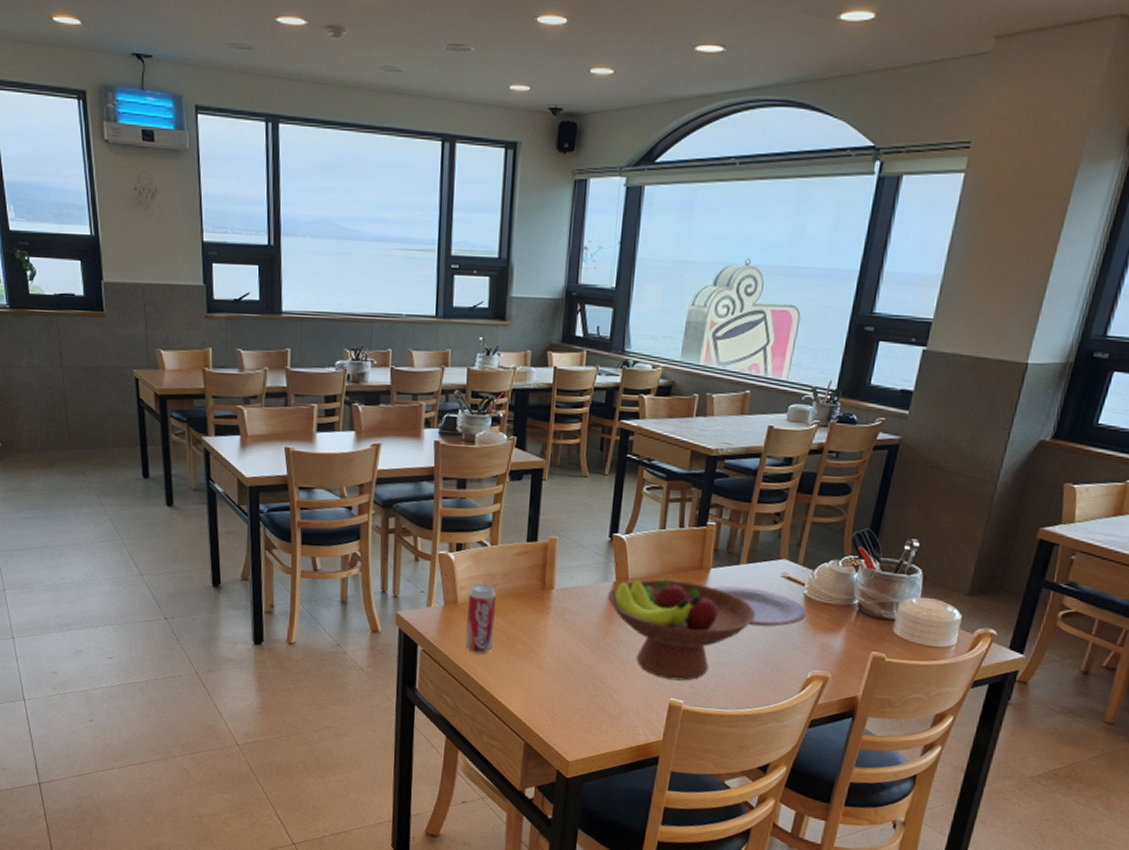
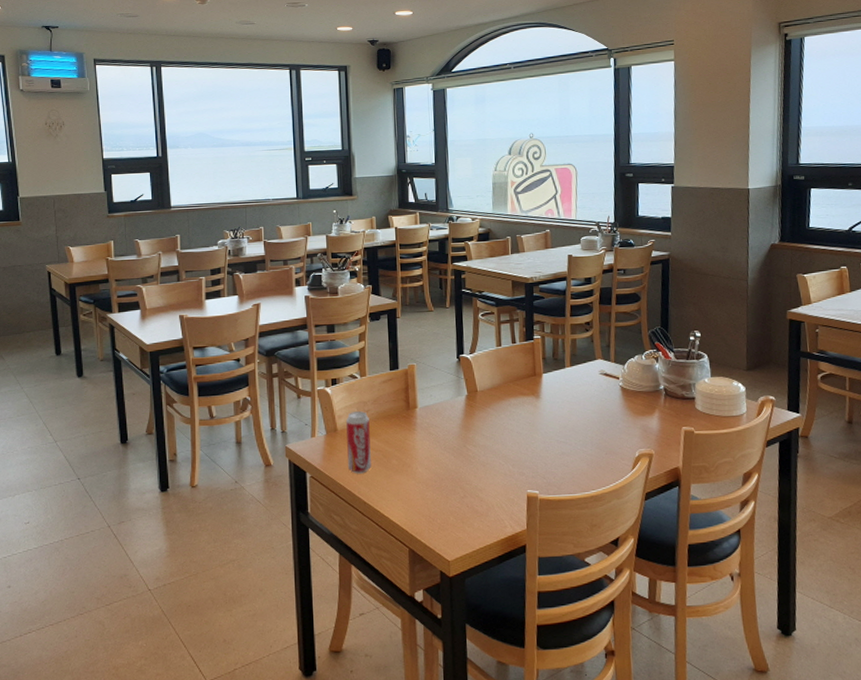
fruit bowl: present [608,579,756,681] -> none [463,387,585,474]
plate: present [714,585,806,627] -> none [548,385,625,418]

